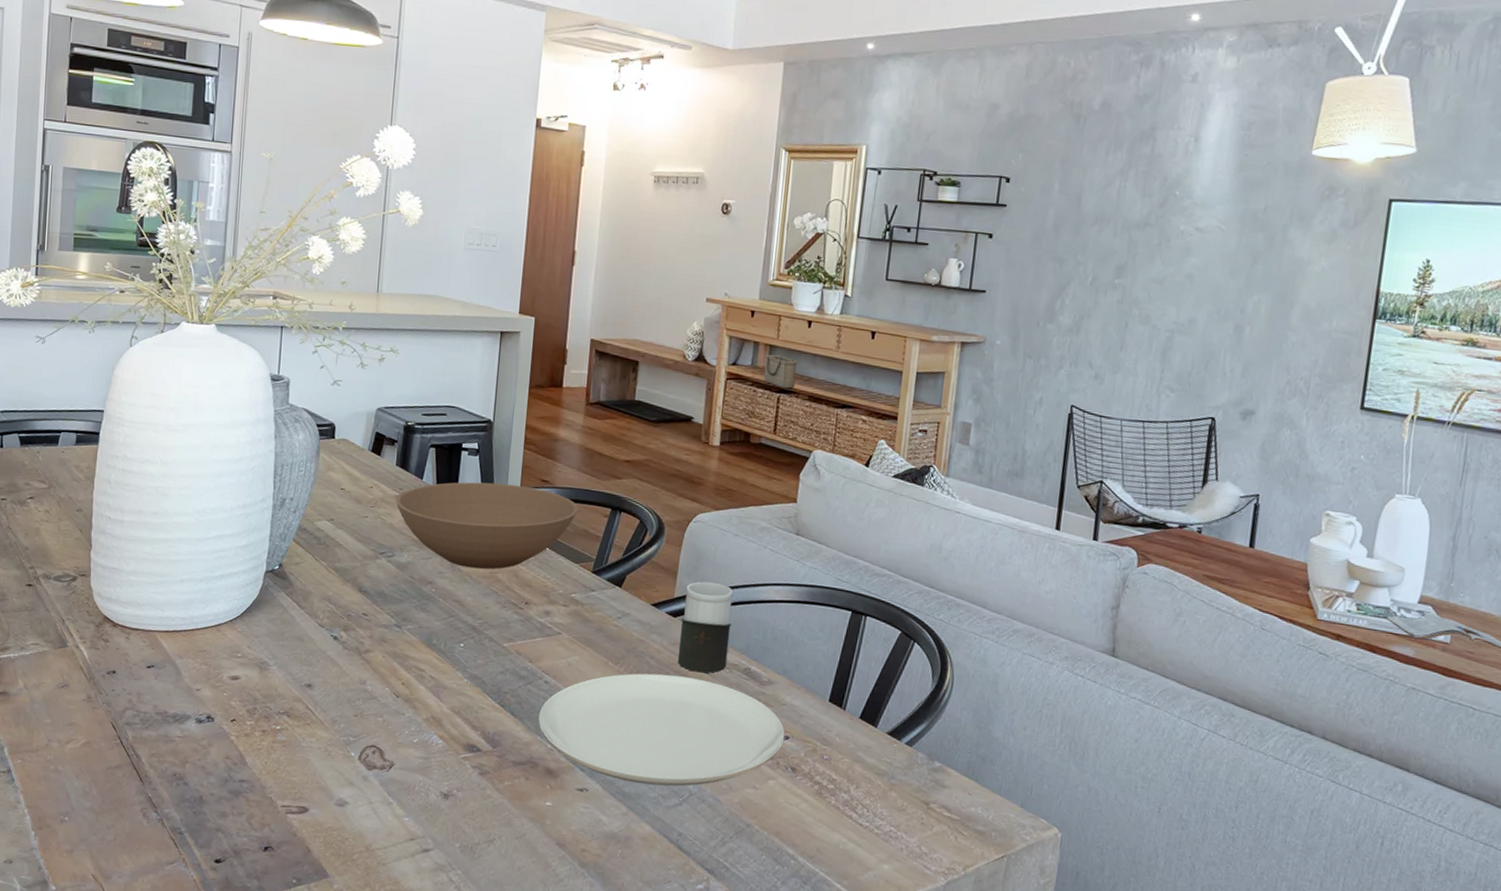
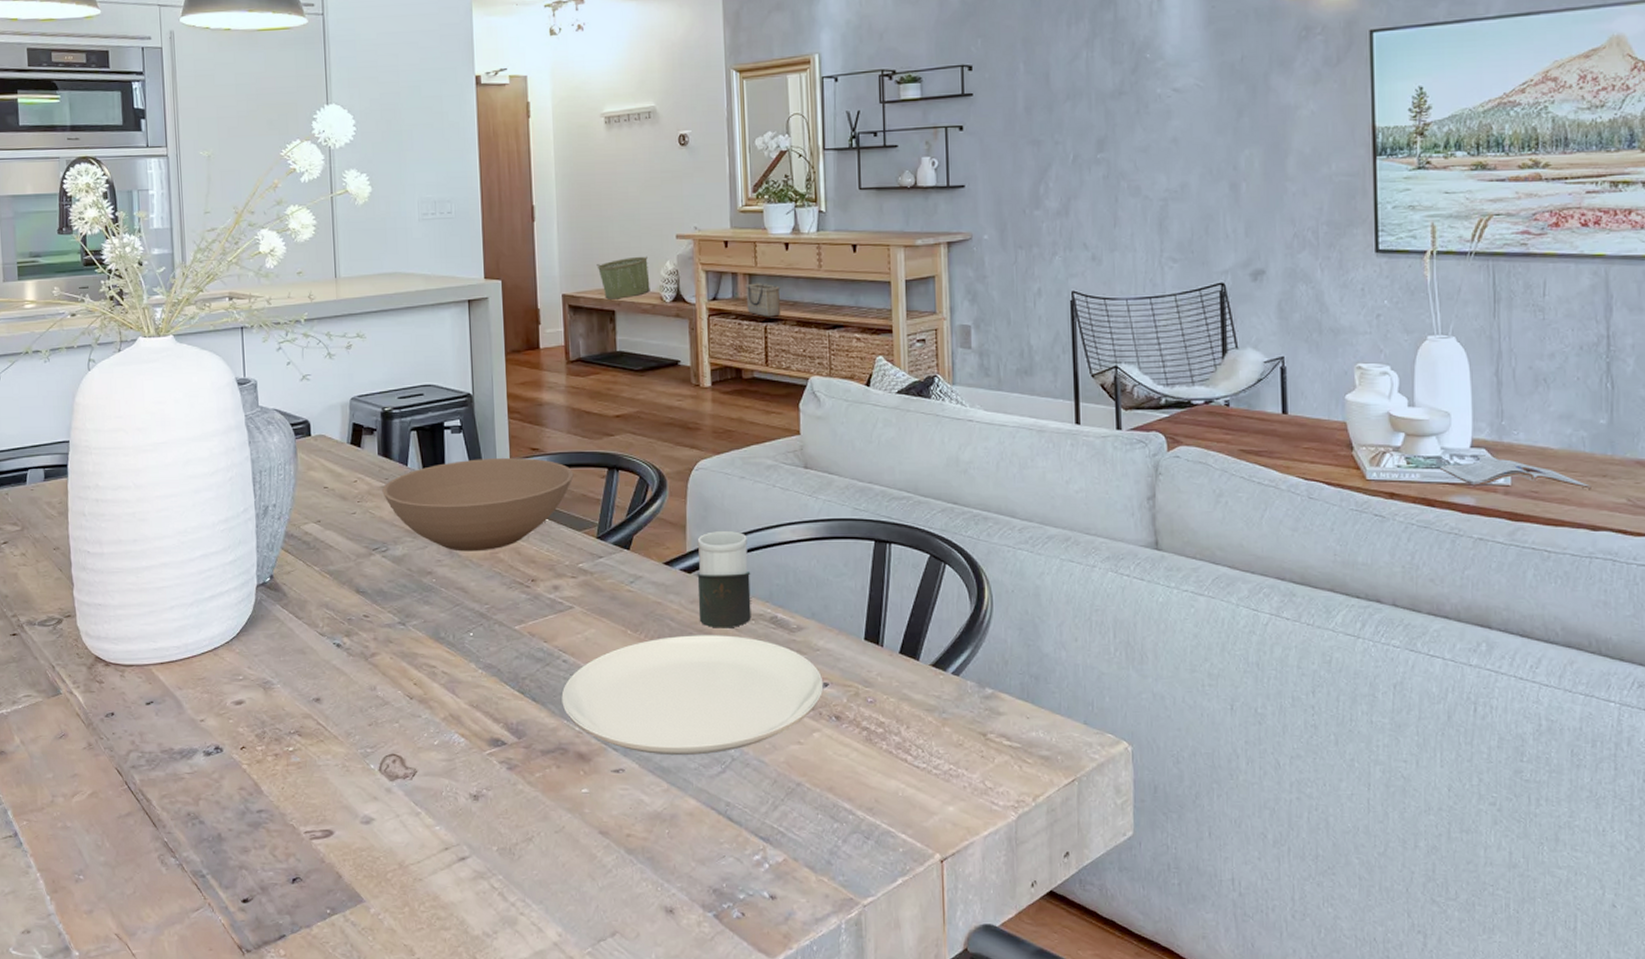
basket: none [627,313,677,352] -> present [596,256,650,299]

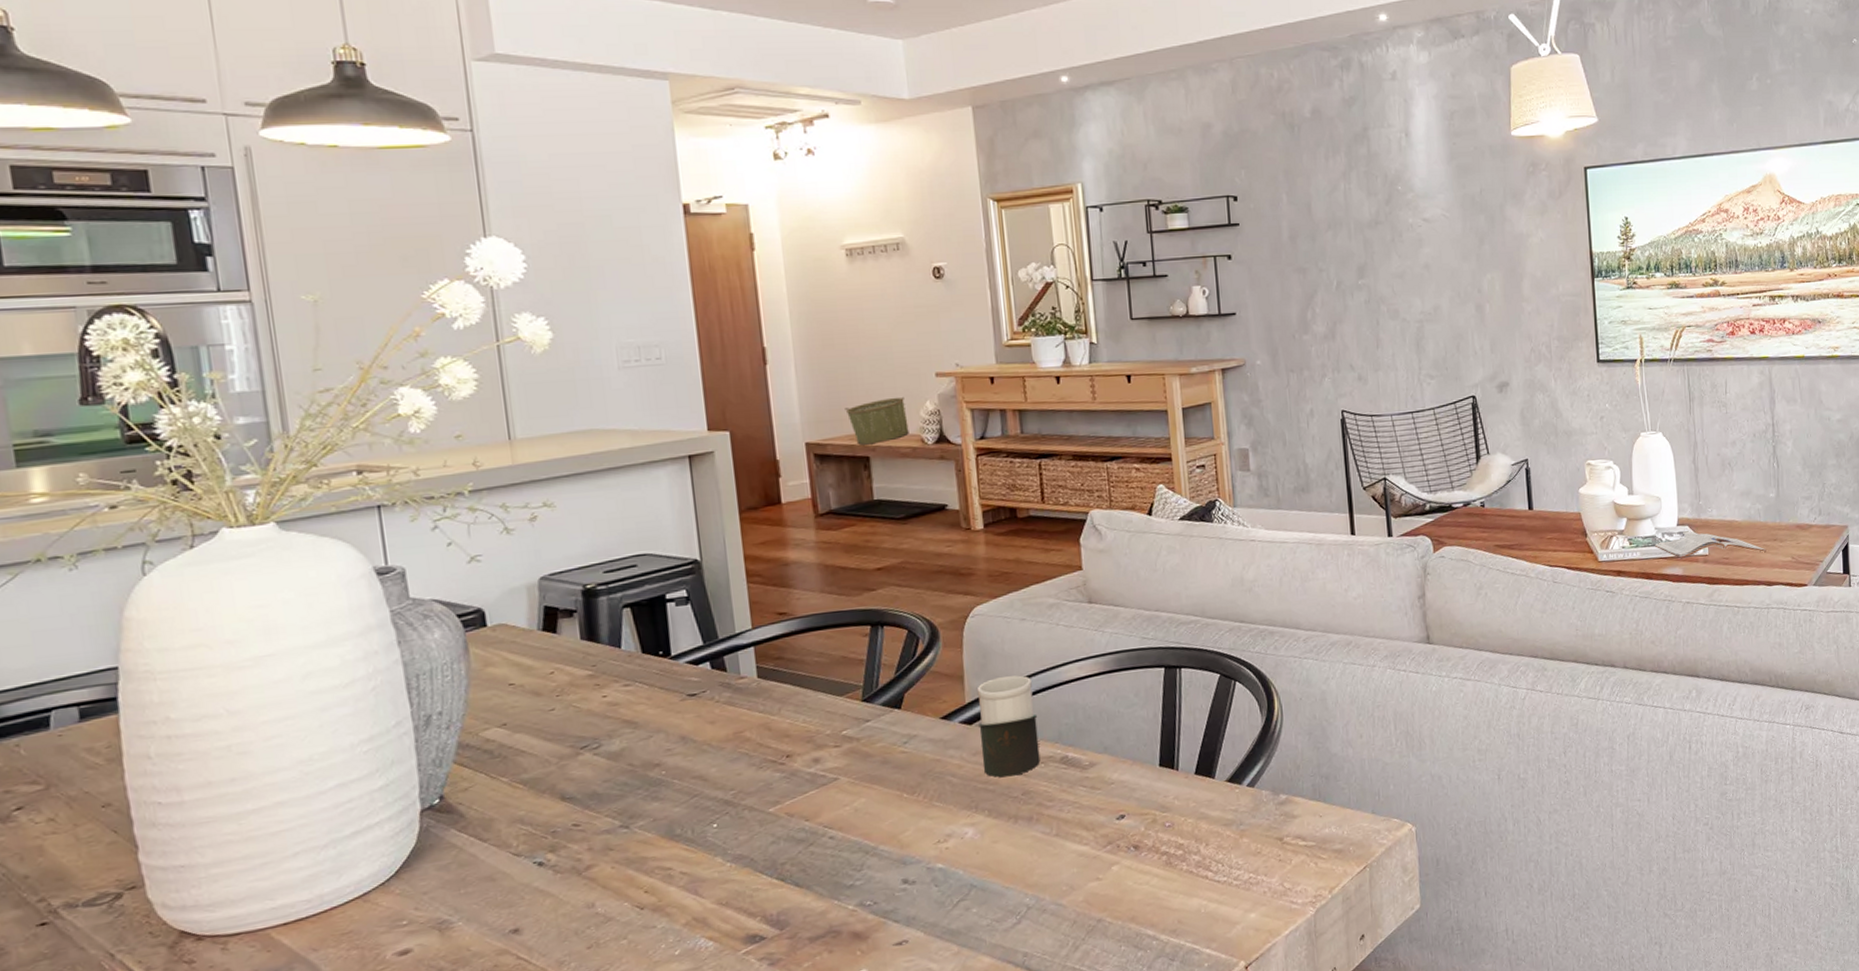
bowl: present [382,458,574,552] -> none [588,623,831,736]
plate: present [561,635,824,756] -> none [829,781,1120,919]
basket: present [744,283,780,317] -> none [1014,418,1055,453]

